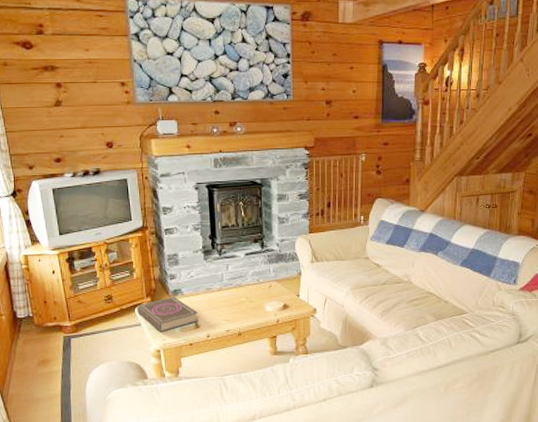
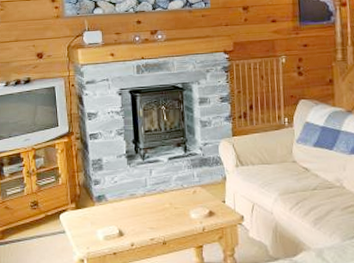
book: present [136,297,198,333] -> none [61,203,122,241]

